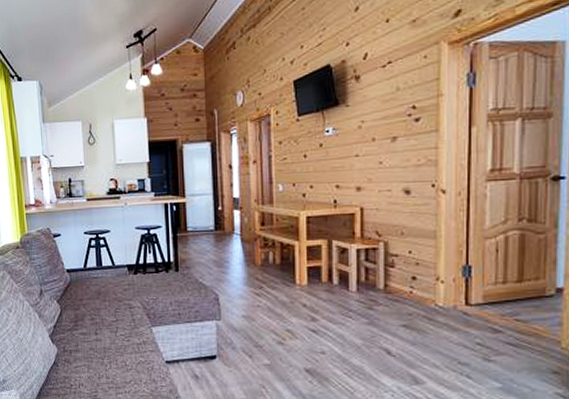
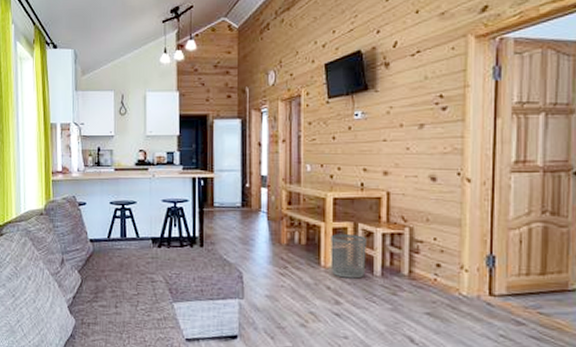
waste bin: none [305,252,341,295] -> present [331,234,366,279]

